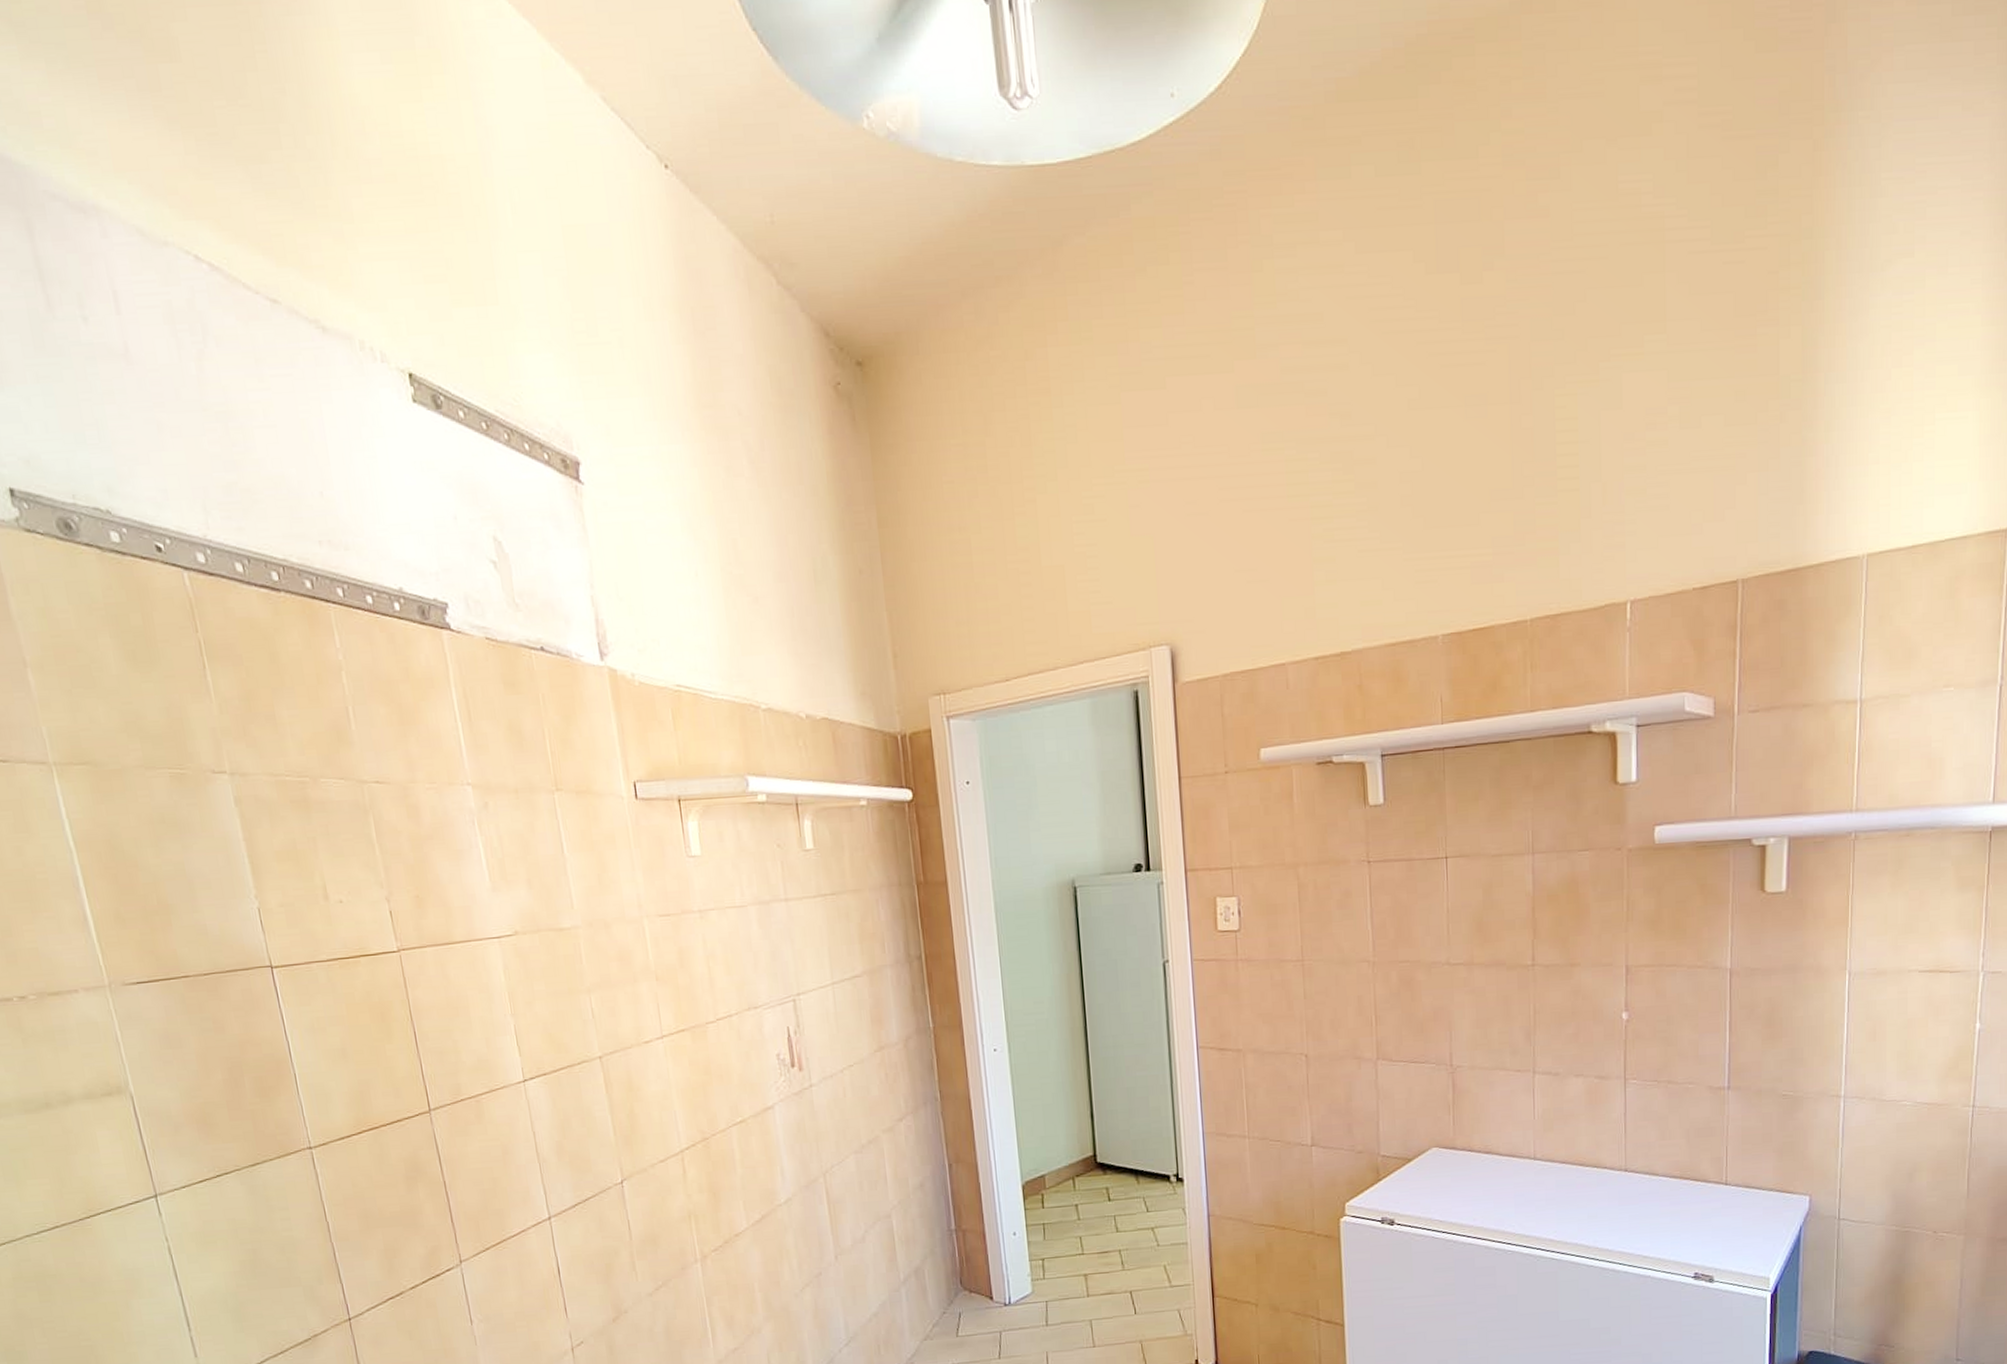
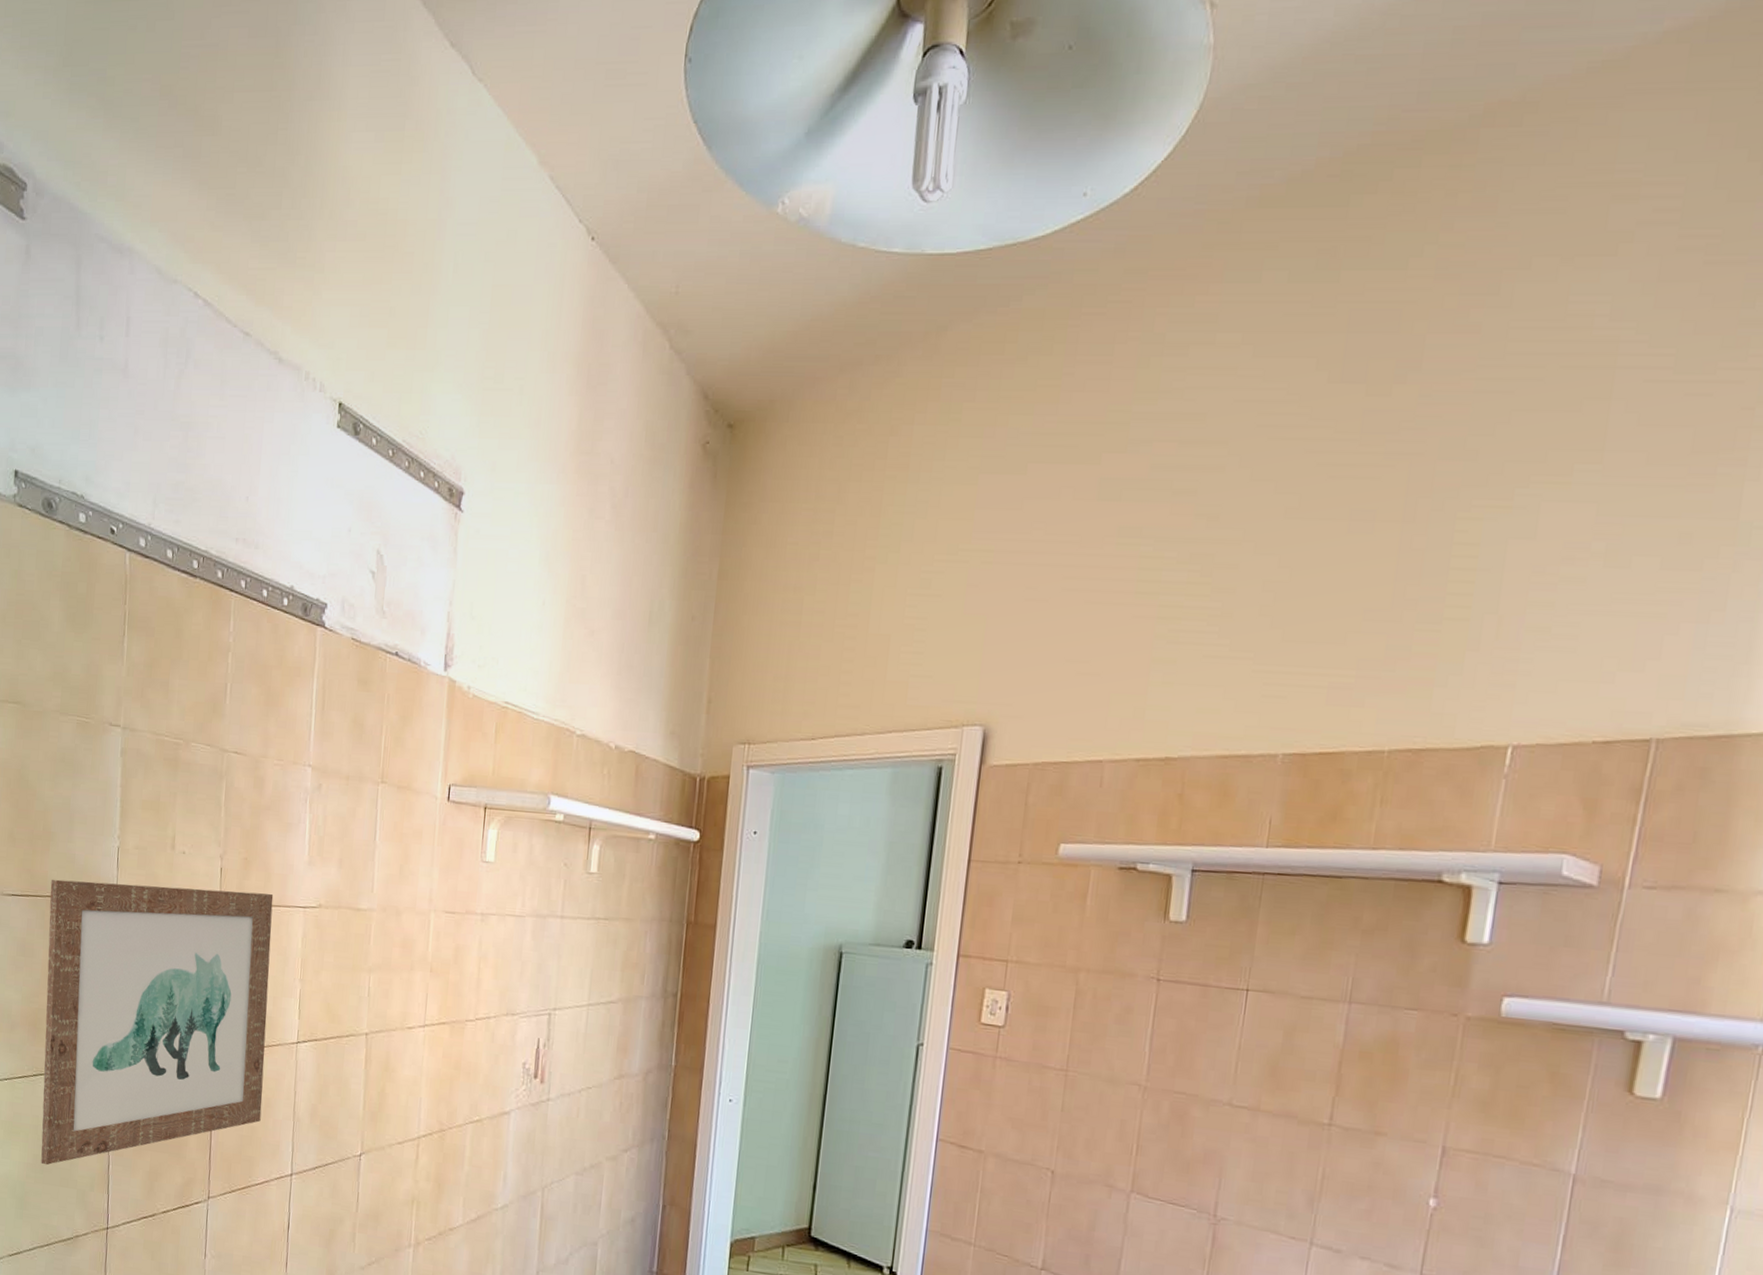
wall art: none [182,930,502,1269] -> present [41,879,274,1165]

